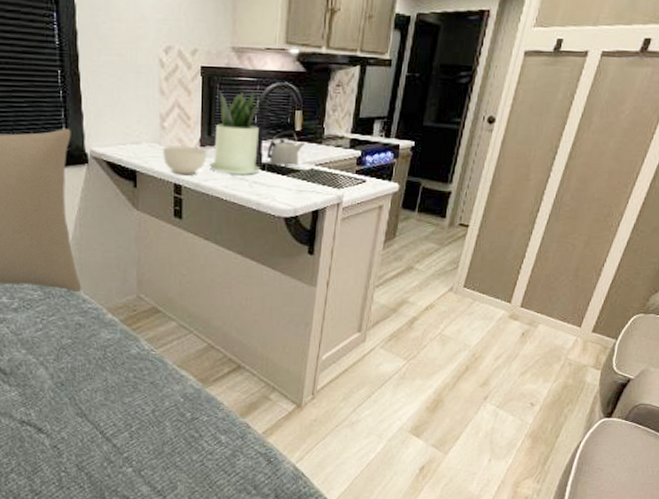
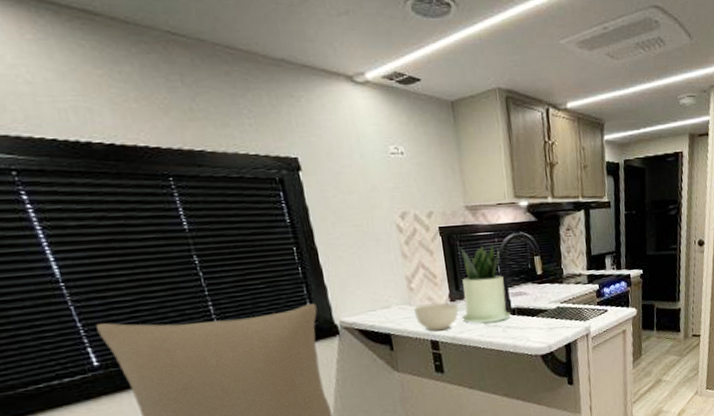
kettle: present [266,130,305,167] -> none [514,274,548,308]

